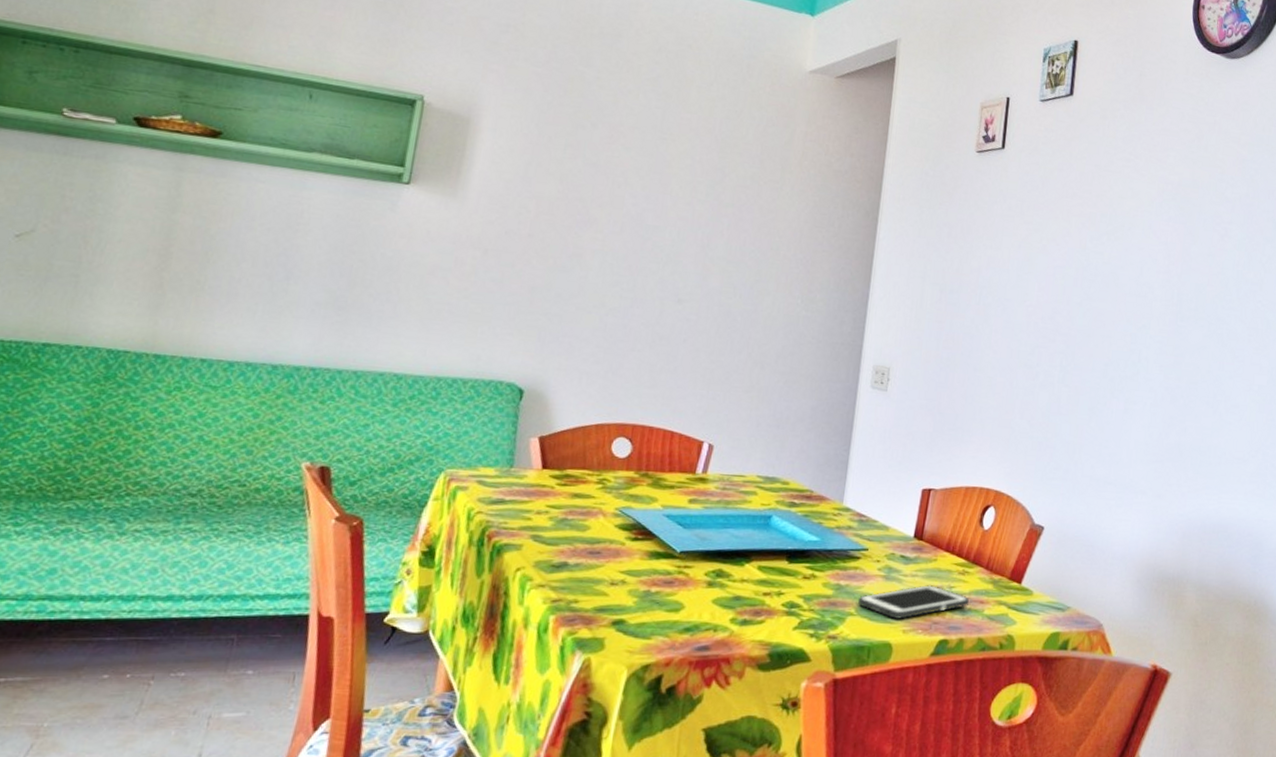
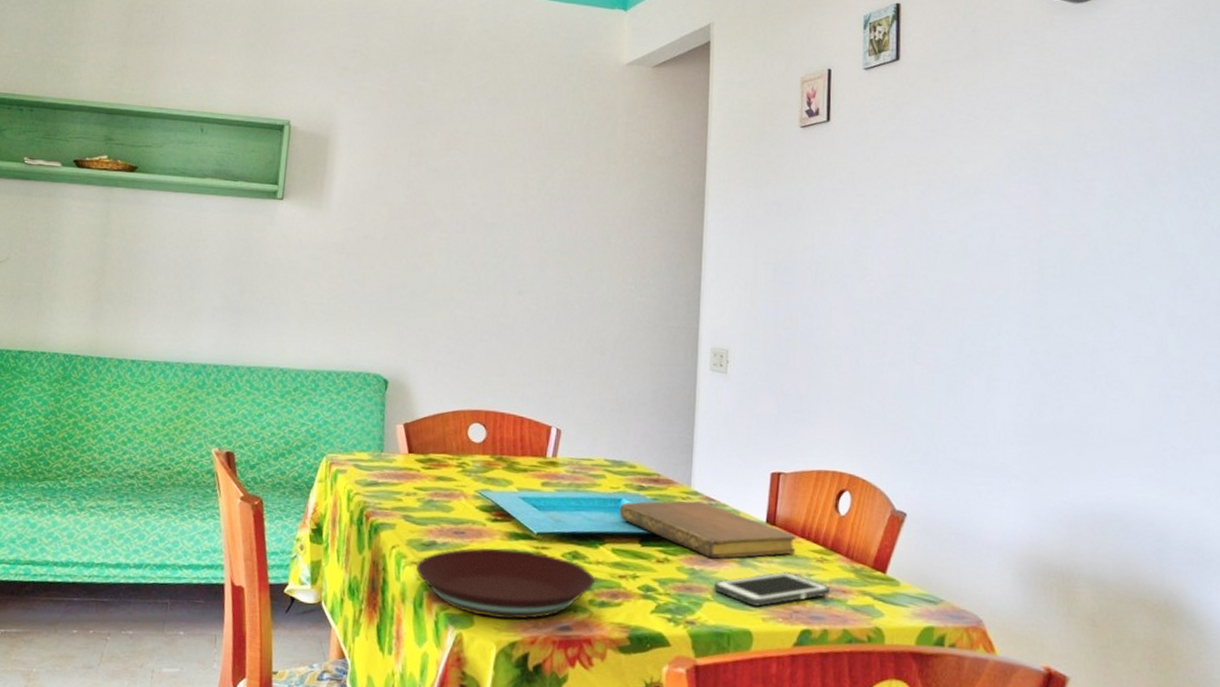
plate: none [542,567,739,642] -> present [415,547,596,620]
notebook: none [768,517,941,574] -> present [619,501,796,559]

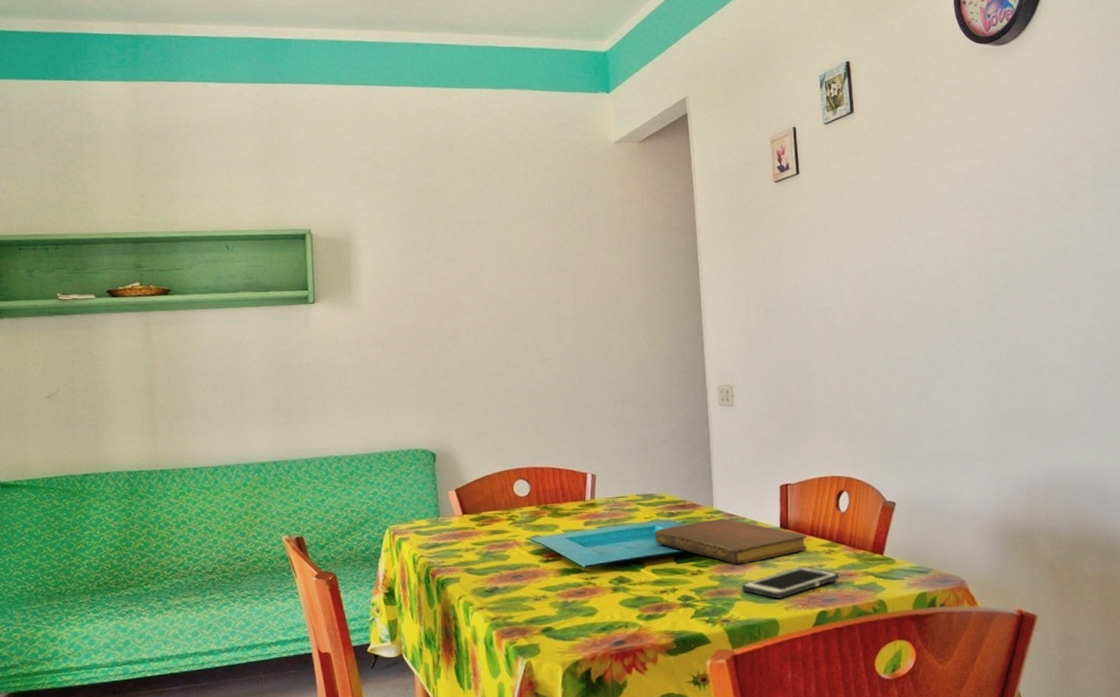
plate: present [415,547,596,620] -> none [482,582,641,645]

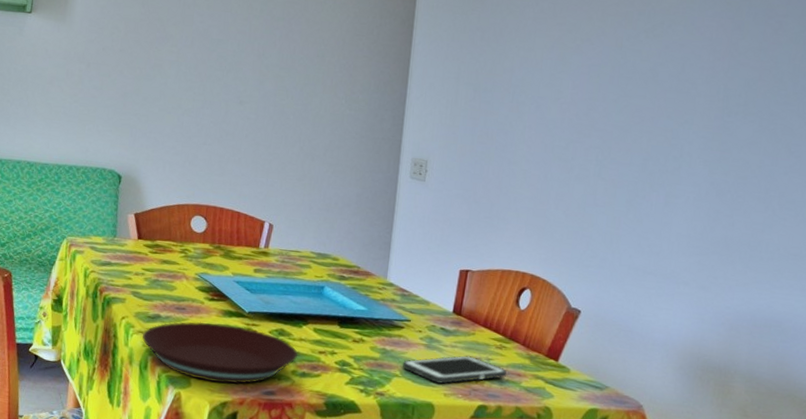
plate: none [482,582,641,645] -> present [142,321,299,384]
notebook: present [654,518,807,565] -> none [321,289,479,342]

